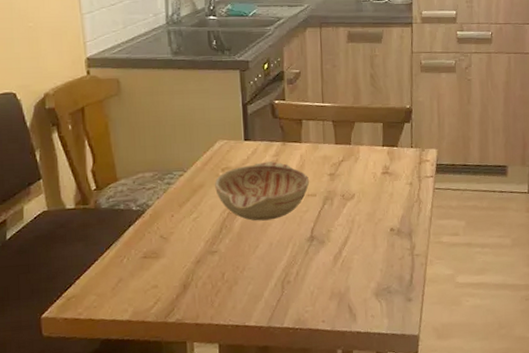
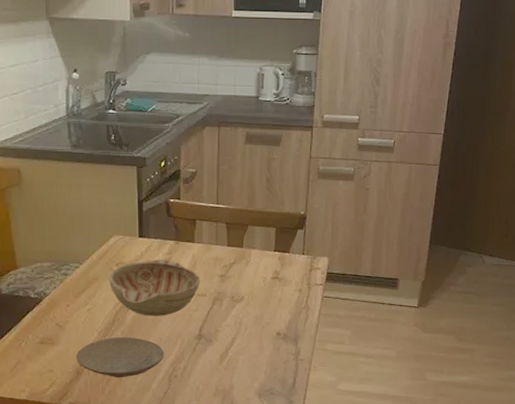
plate: none [181,244,276,289] -> present [75,337,164,378]

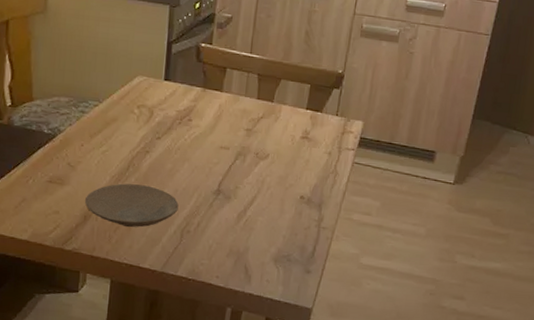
decorative bowl: present [108,260,201,316] -> none [127,105,225,167]

